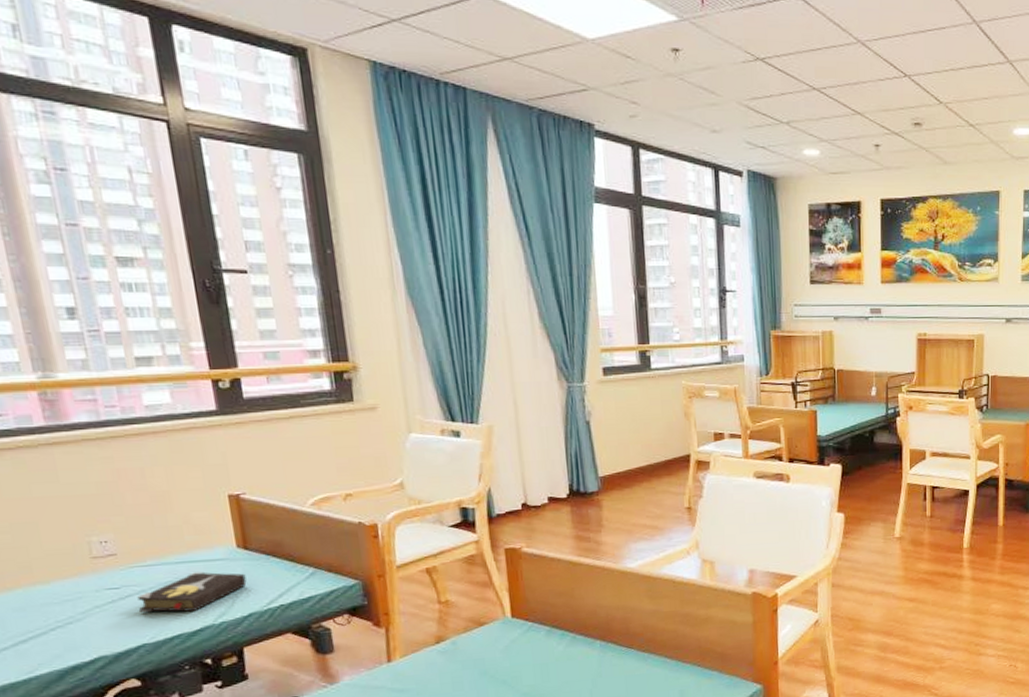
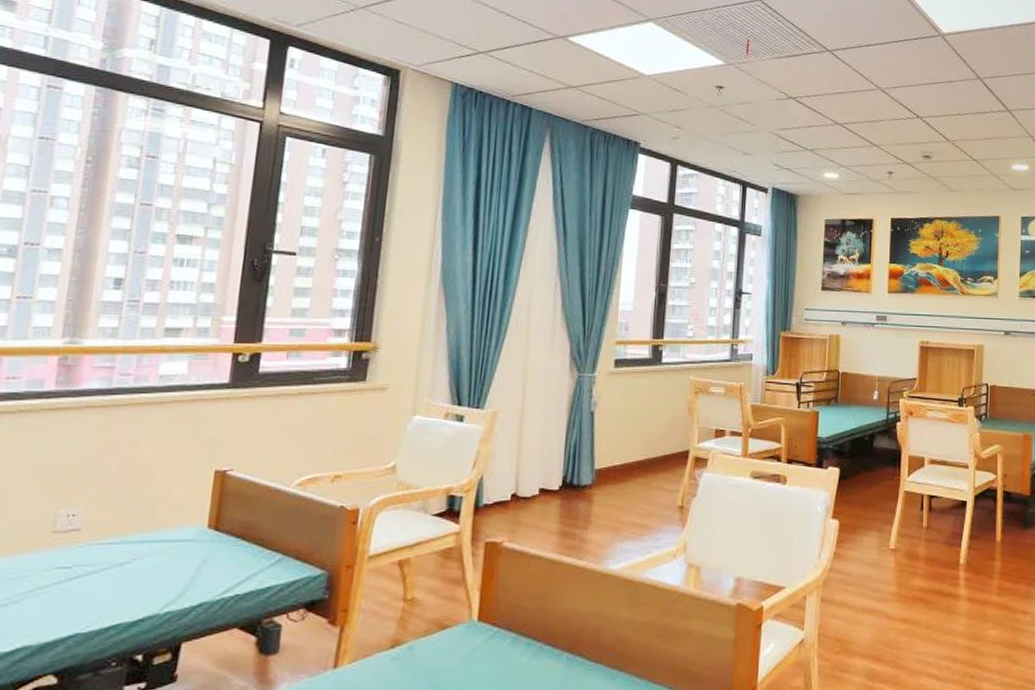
hardback book: present [137,572,247,613] -> none [84,553,208,598]

